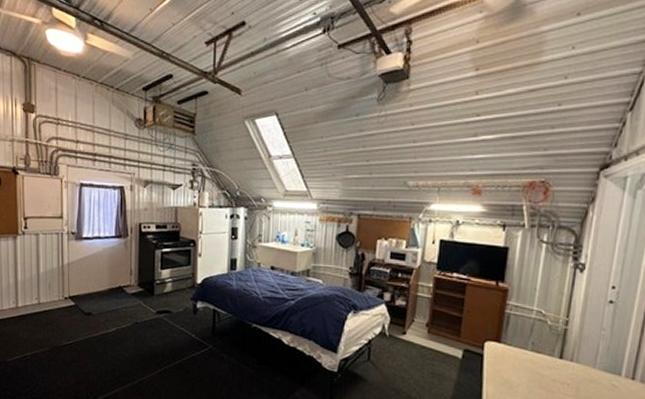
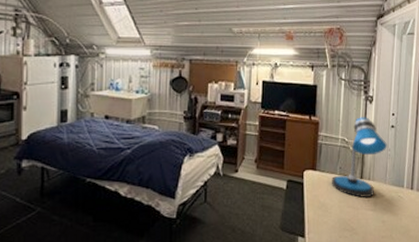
desk lamp: none [520,287,601,382] -> present [332,117,387,199]

